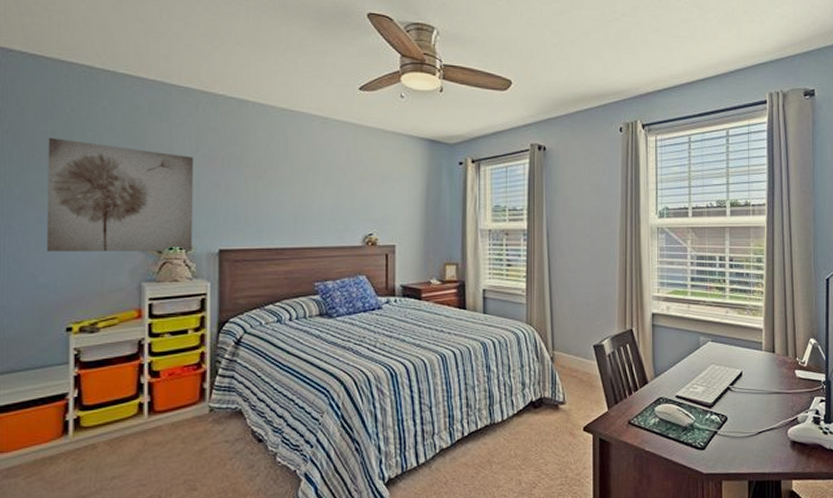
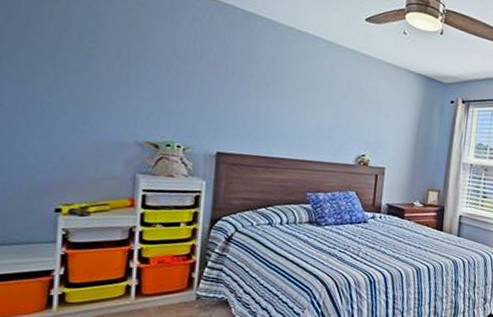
wall art: present [46,138,193,251] -> none [37,20,197,150]

